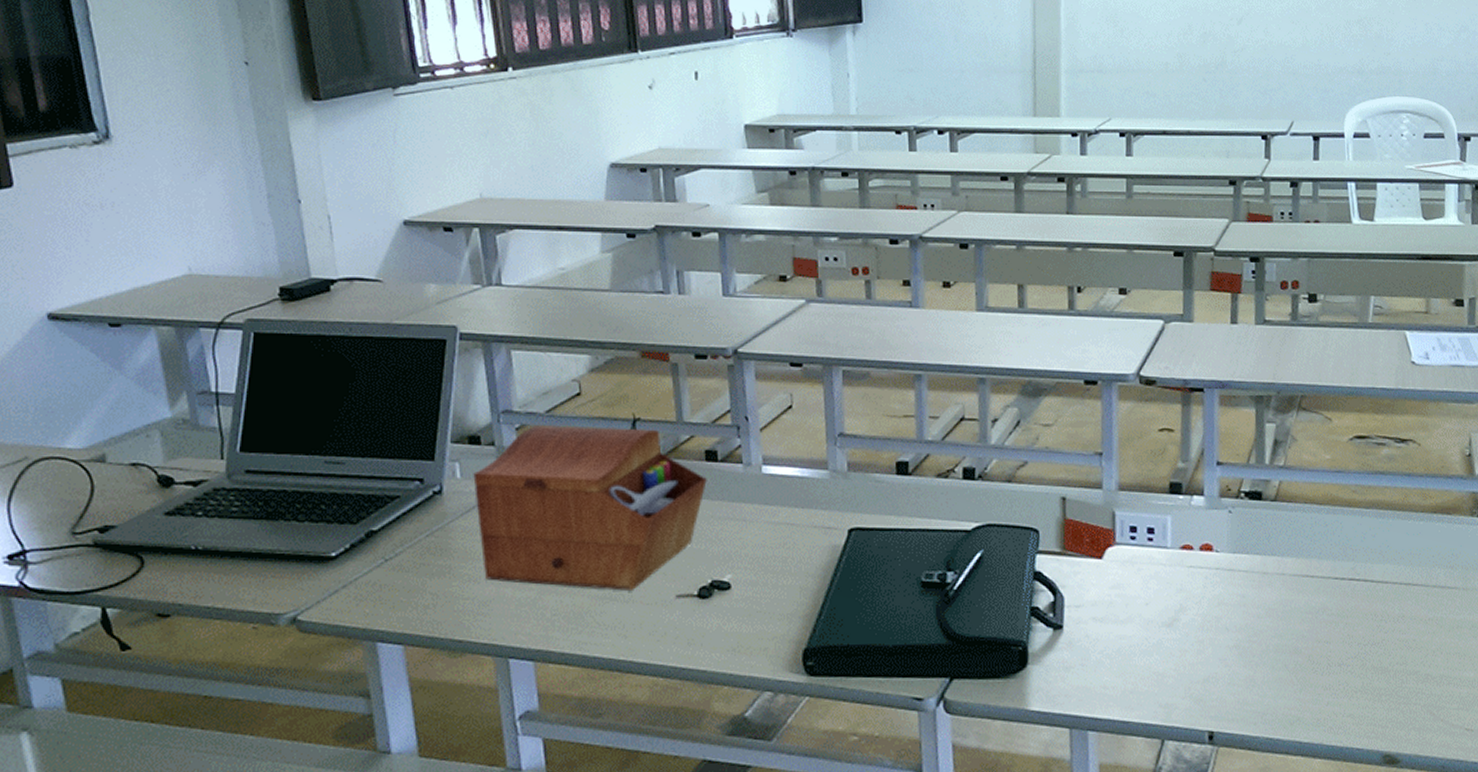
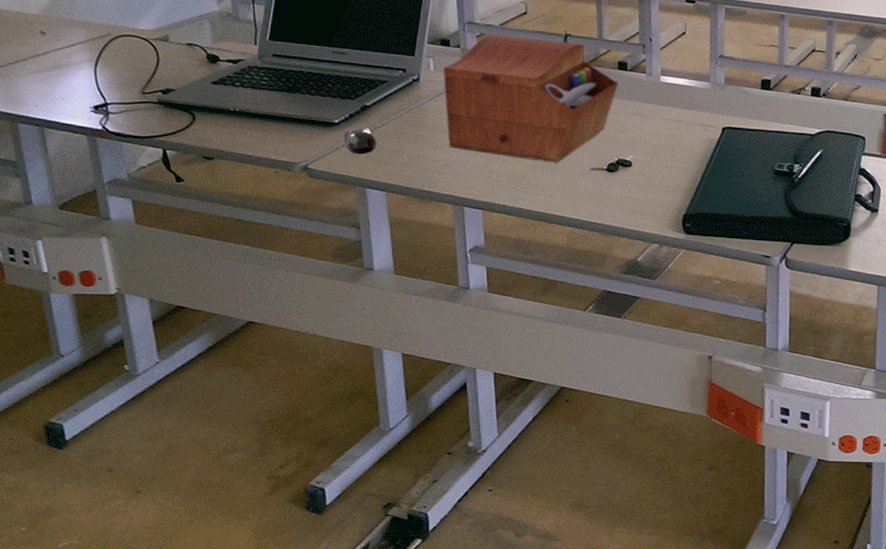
computer mouse: none [342,561,390,597] -> present [342,128,378,154]

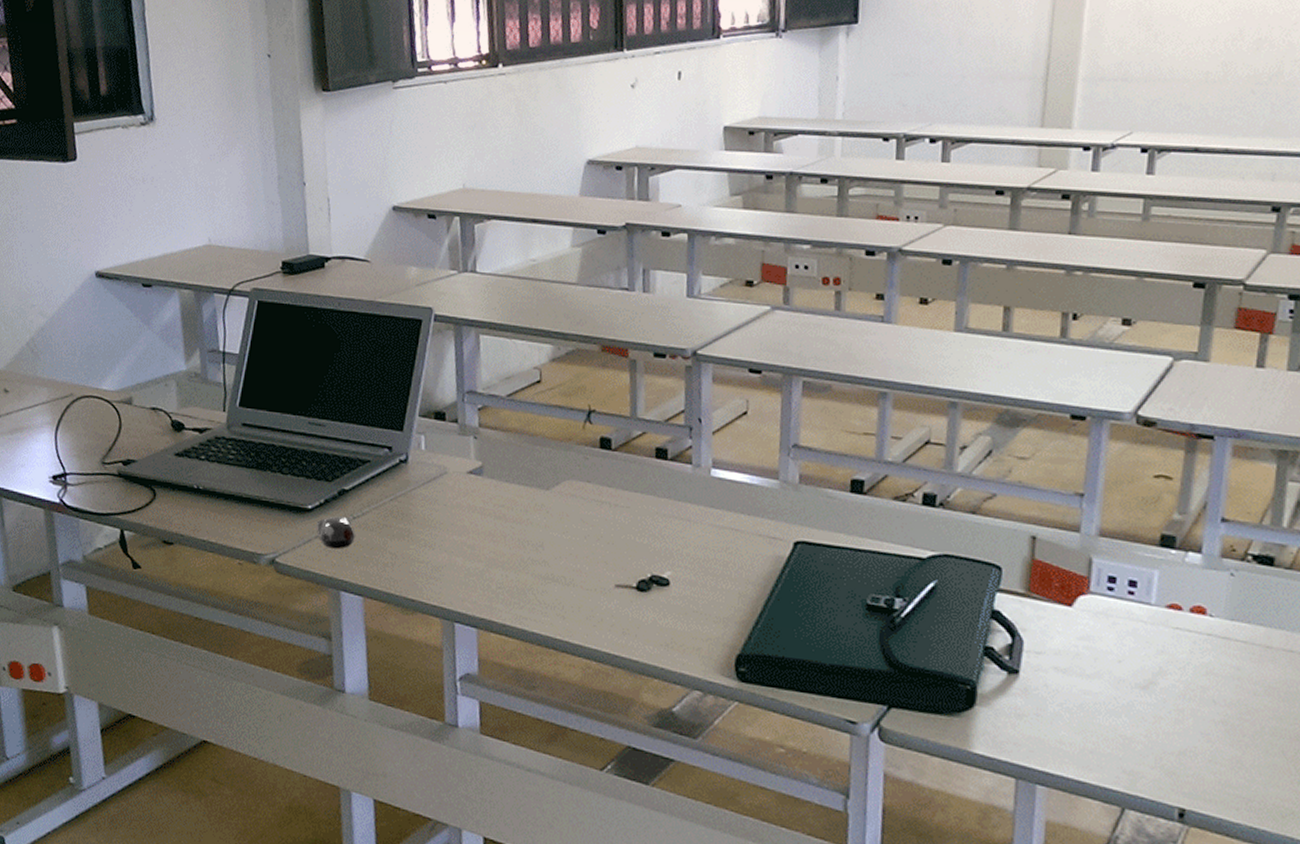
sewing box: present [443,35,618,162] -> none [436,407,655,574]

